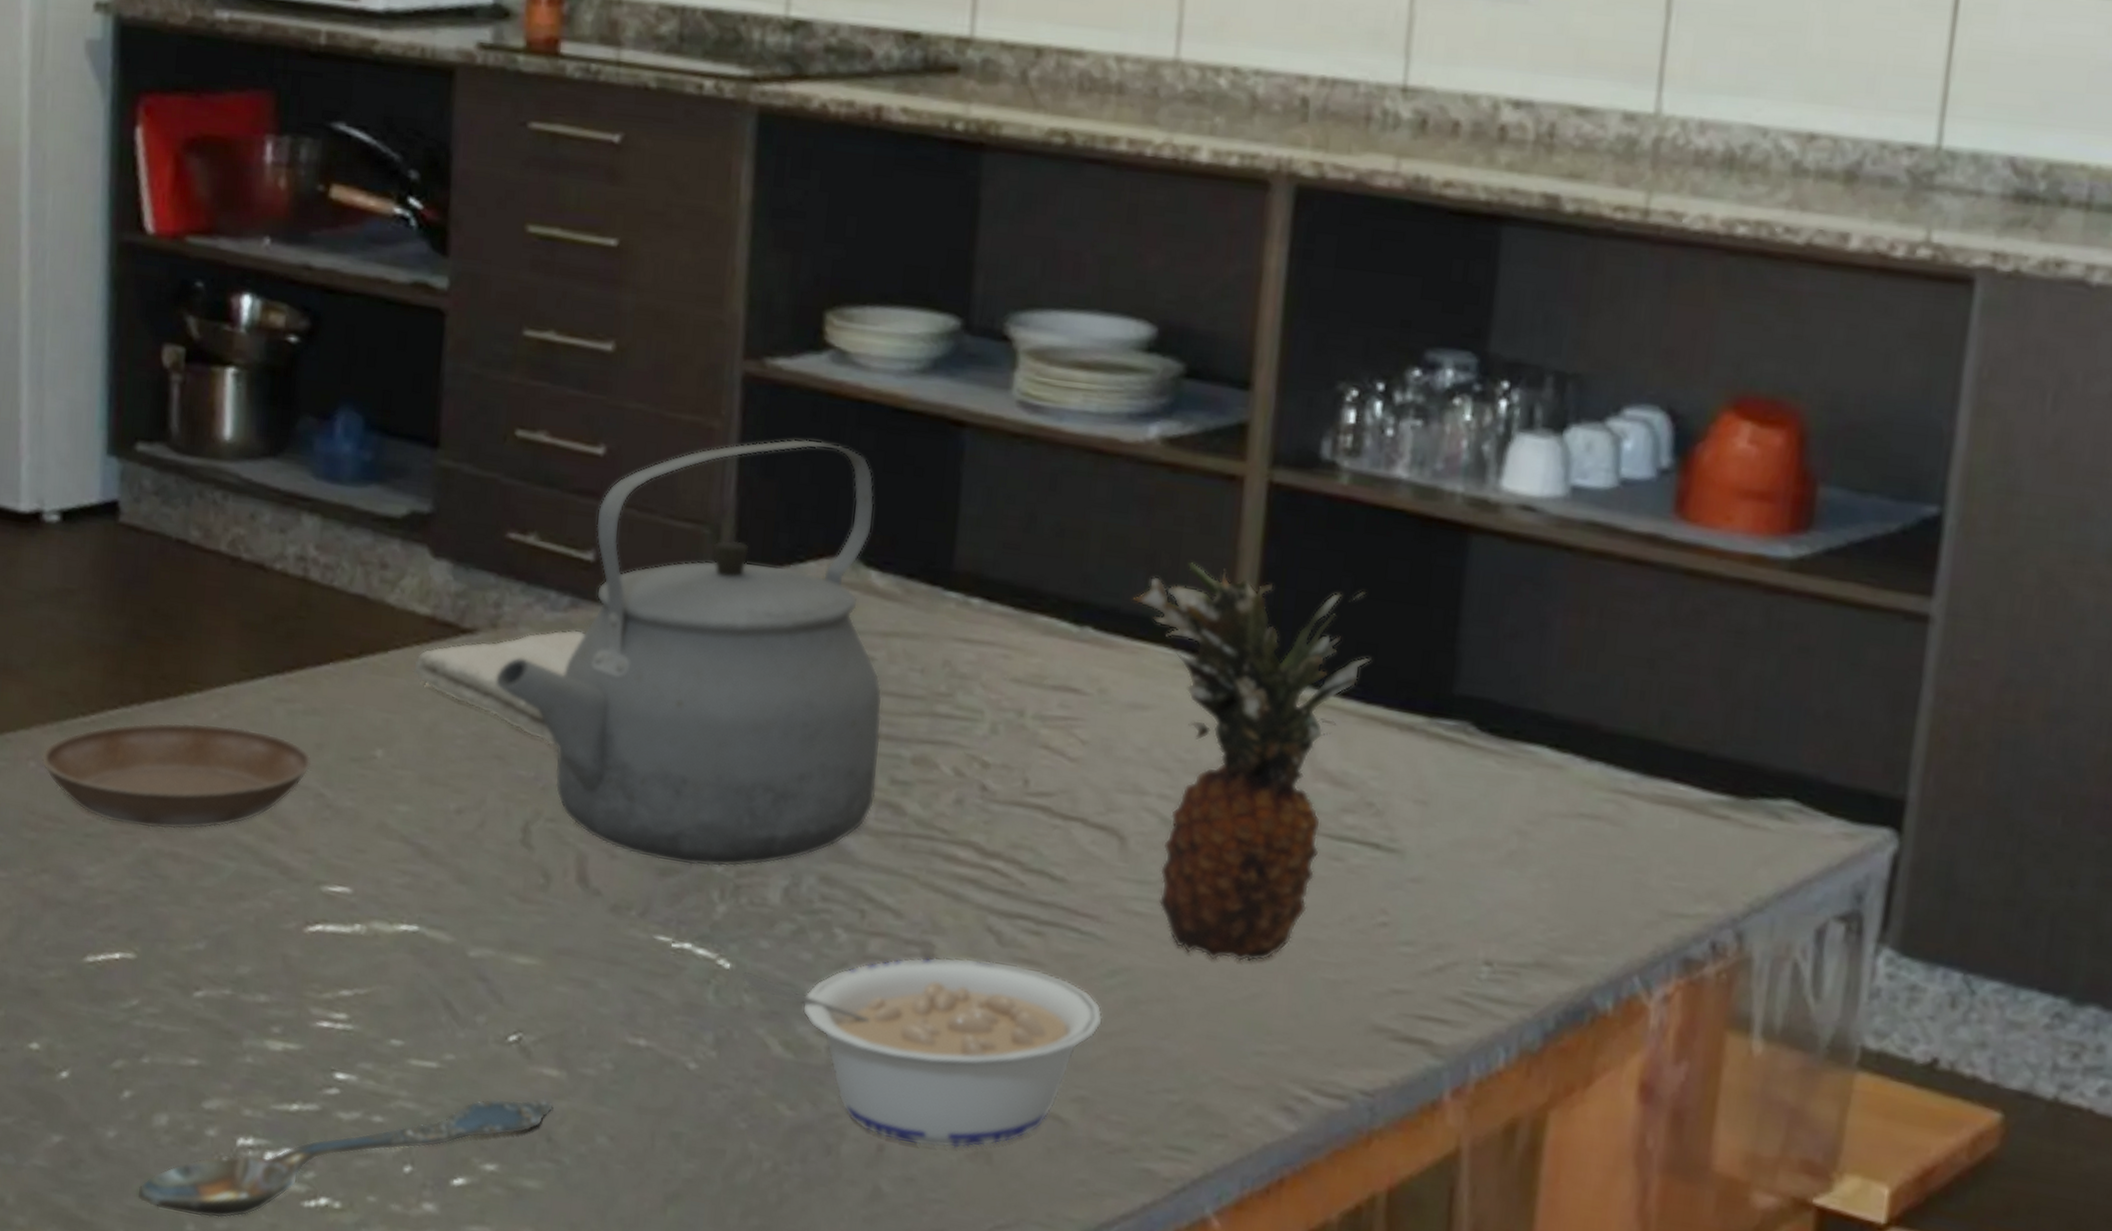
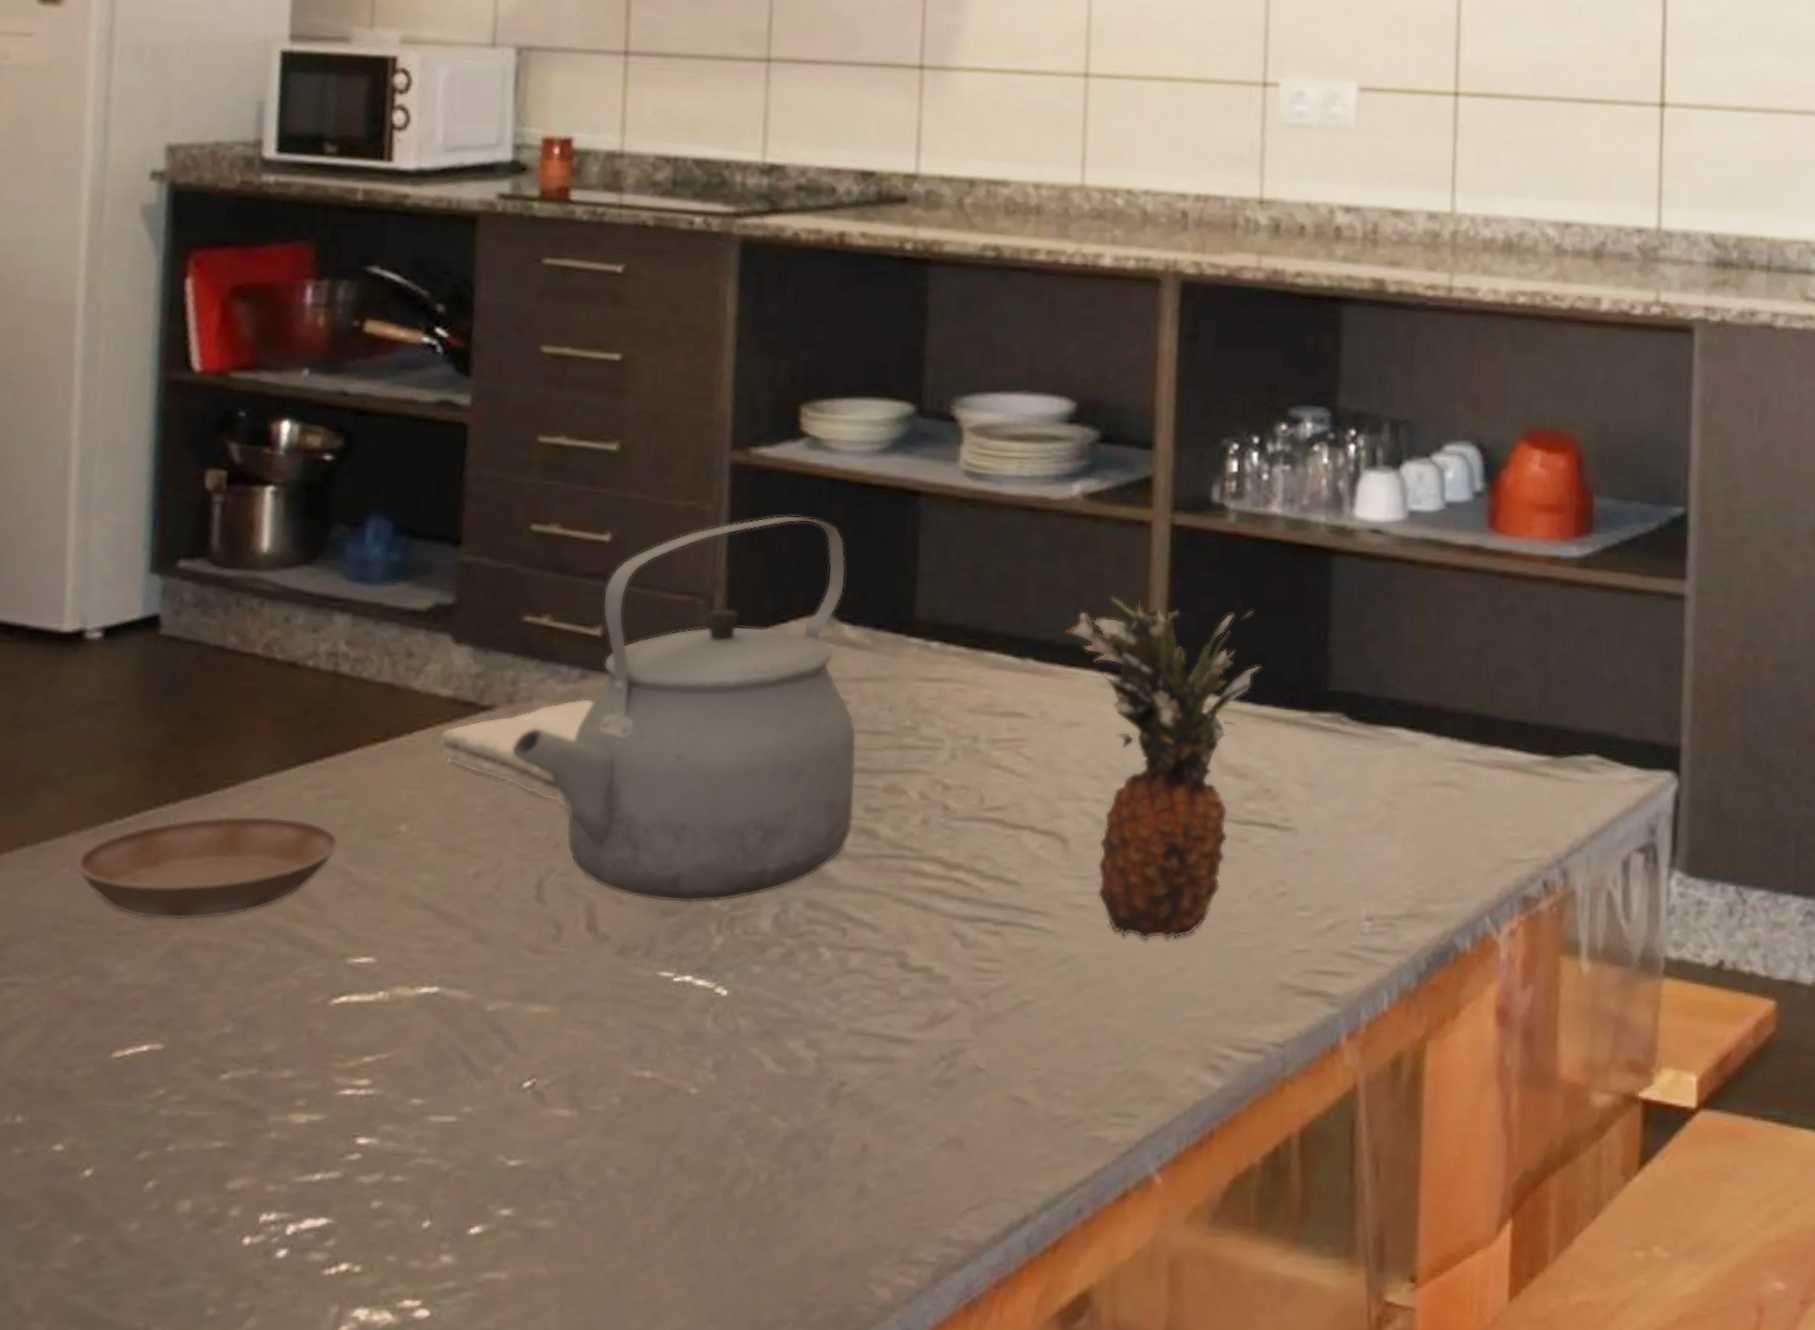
spoon: present [136,1098,554,1218] -> none [157,1140,566,1299]
legume: present [741,957,1103,1148] -> none [737,962,1055,1141]

